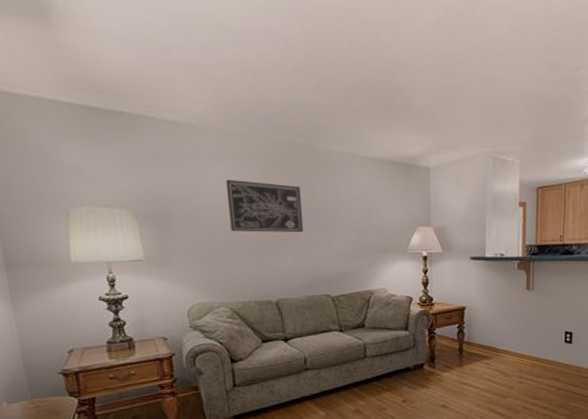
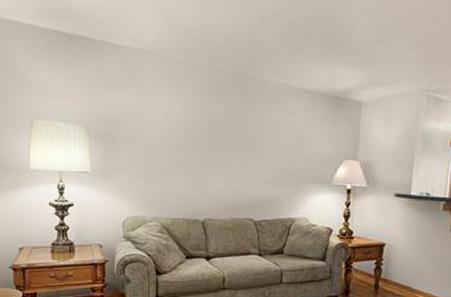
wall art: present [226,179,304,233] -> none [168,102,236,158]

